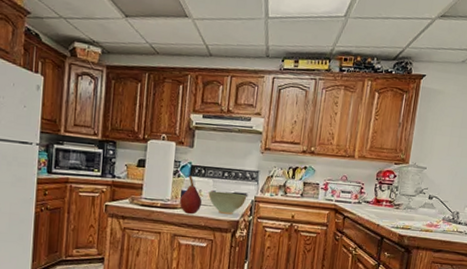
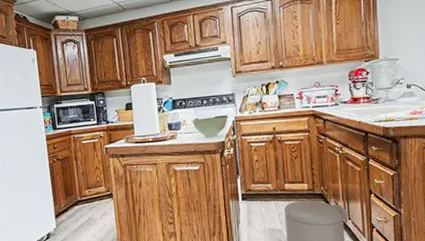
fruit: present [179,175,202,215] -> none [167,108,189,144]

